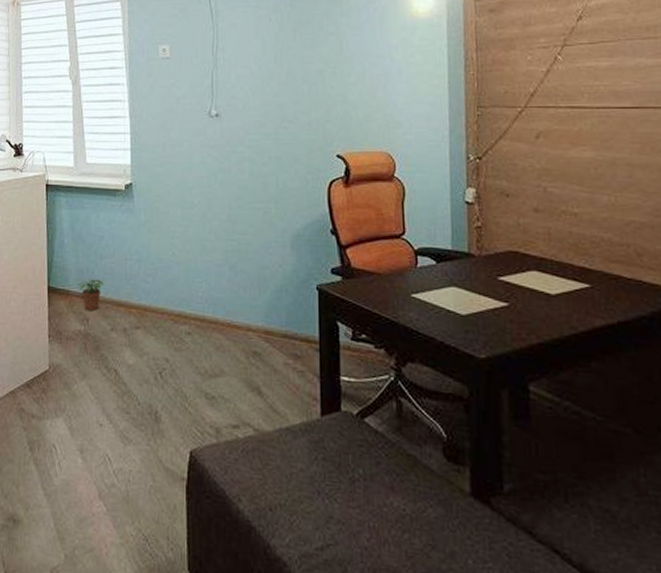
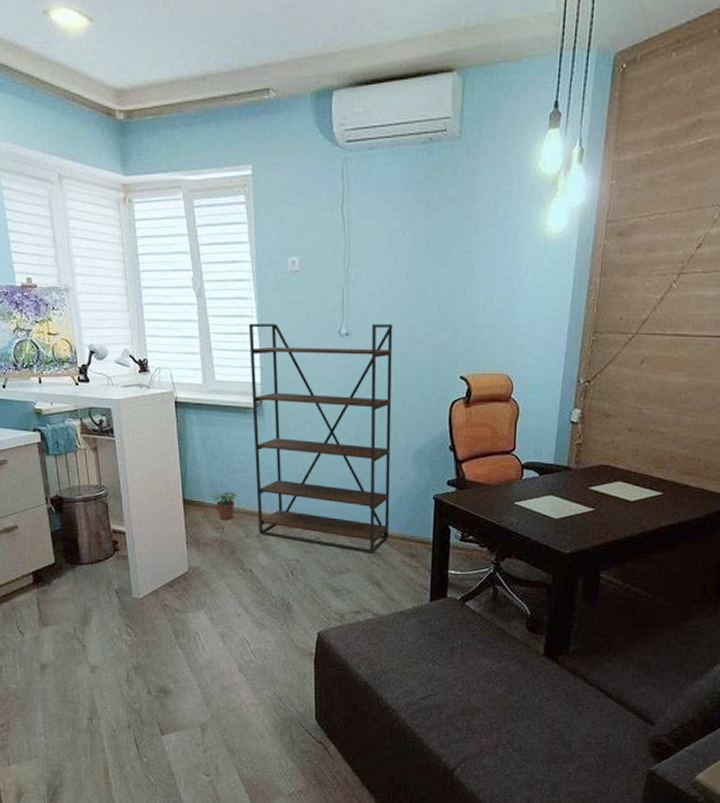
bookshelf: none [120,105,269,353] -> present [248,323,393,553]

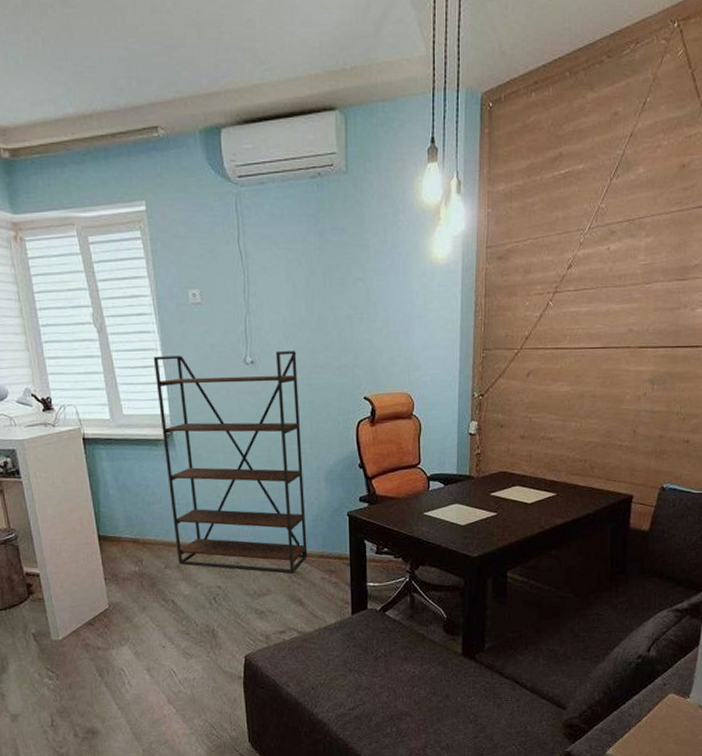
potted plant: present [211,491,237,520] -> none [127,524,153,553]

